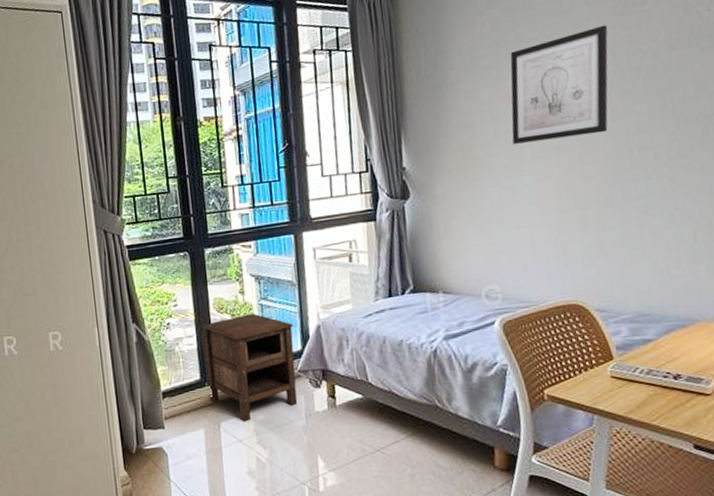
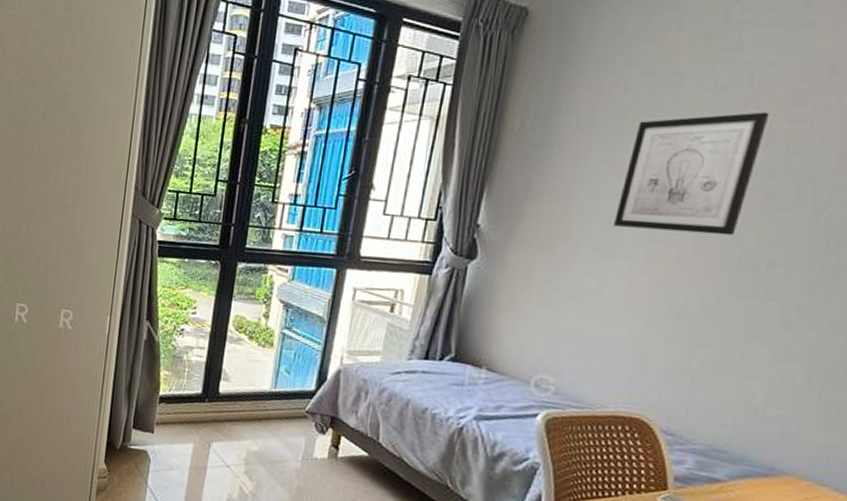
nightstand: present [200,313,298,421] -> none [205,339,313,448]

